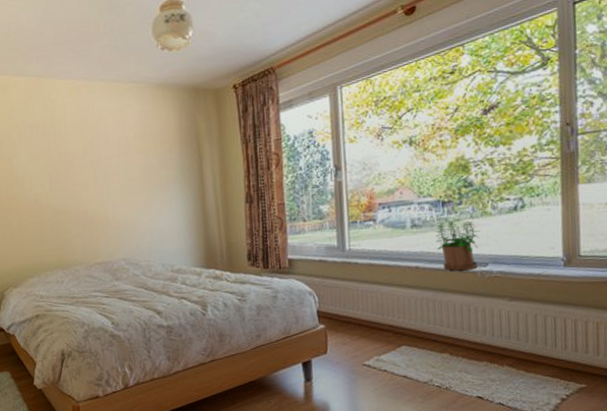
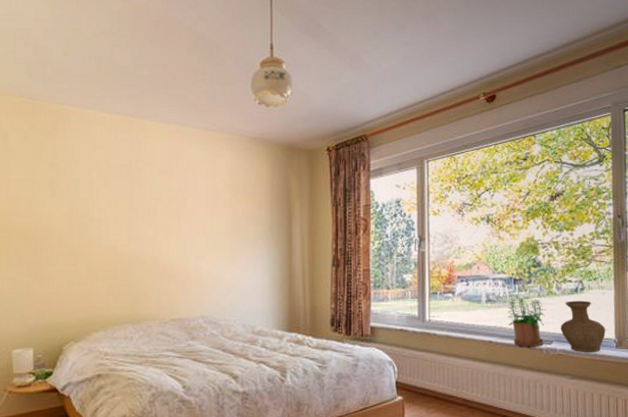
vase: none [497,218,551,273] -> present [560,300,606,352]

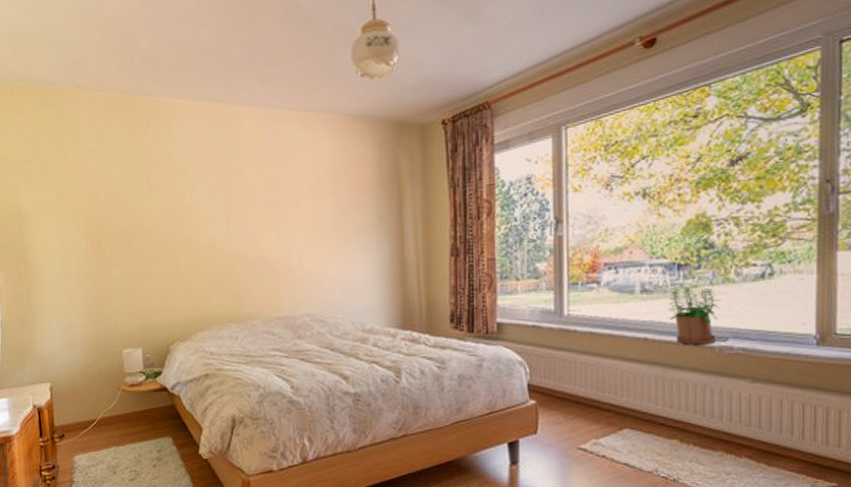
vase: present [560,300,606,352] -> none [739,288,802,351]

